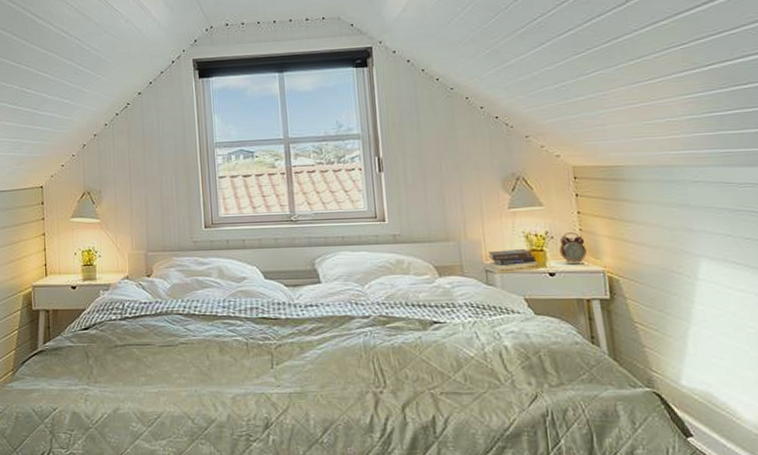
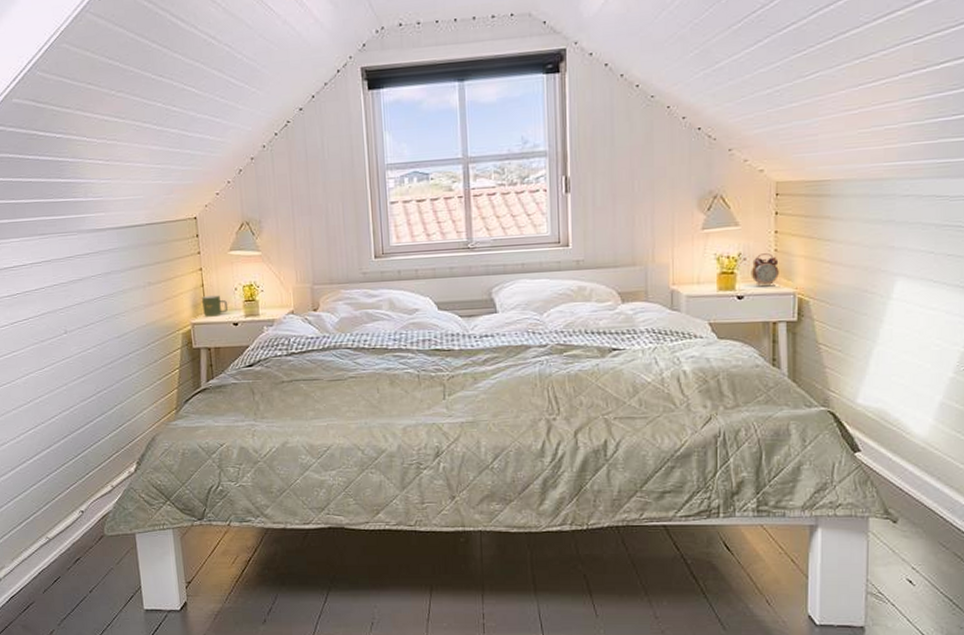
mug: none [43,258,67,281] -> present [201,294,228,318]
books: present [483,248,541,274] -> none [670,271,729,298]

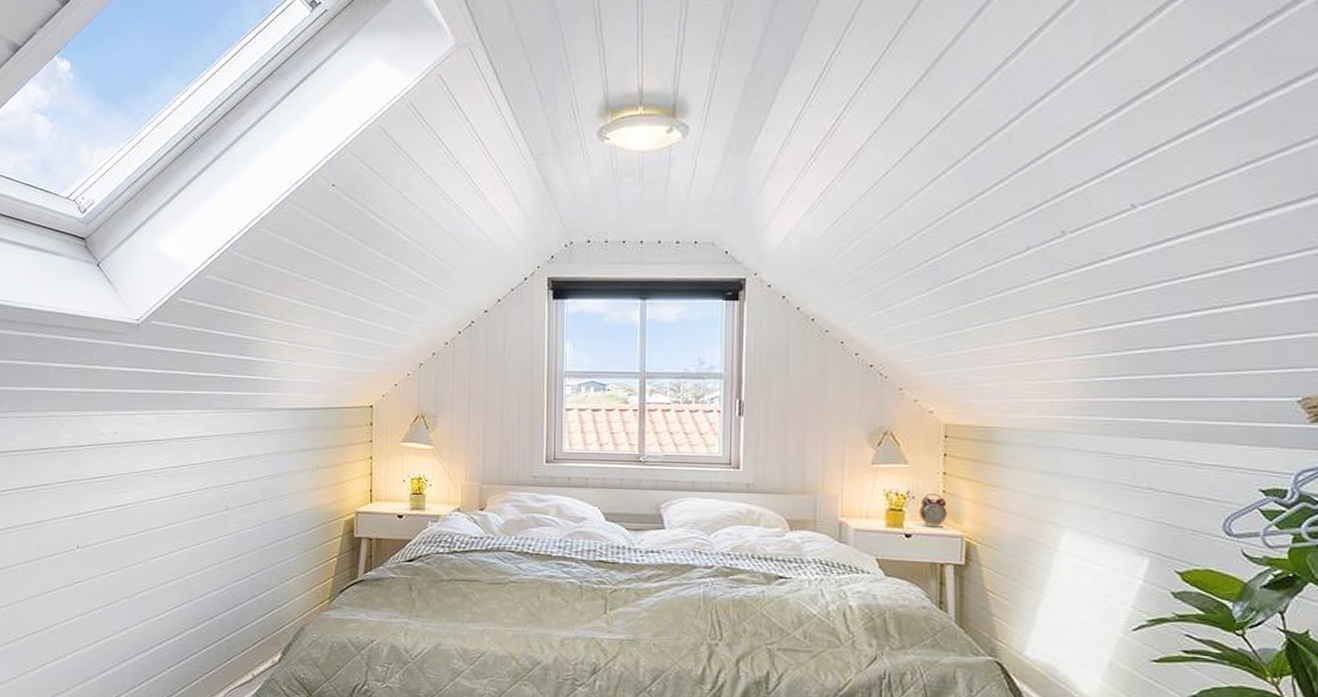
mug: present [201,294,228,318] -> none [368,484,394,508]

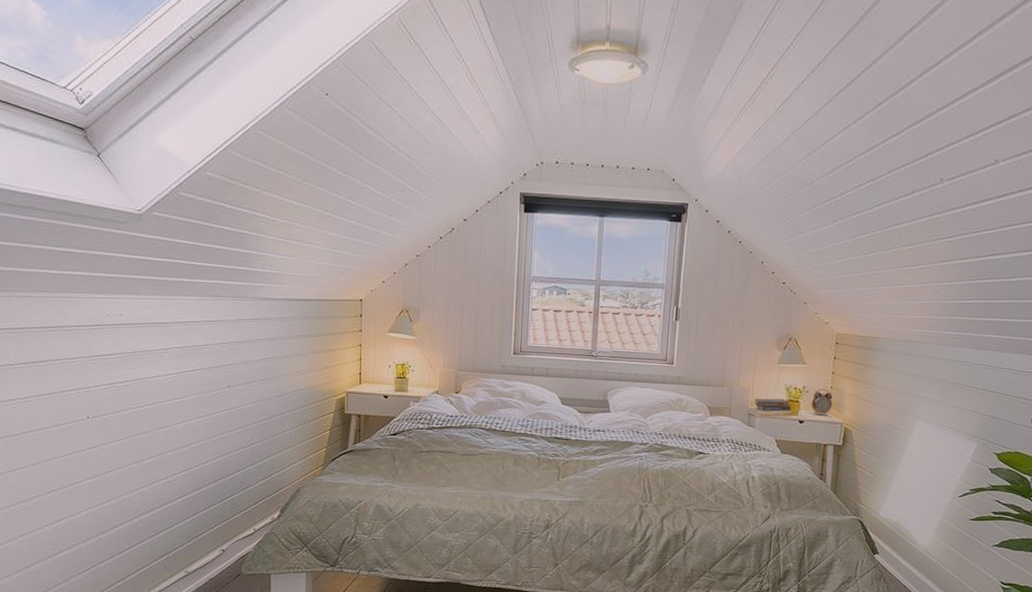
books: none [838,506,897,532] -> present [748,398,794,418]

